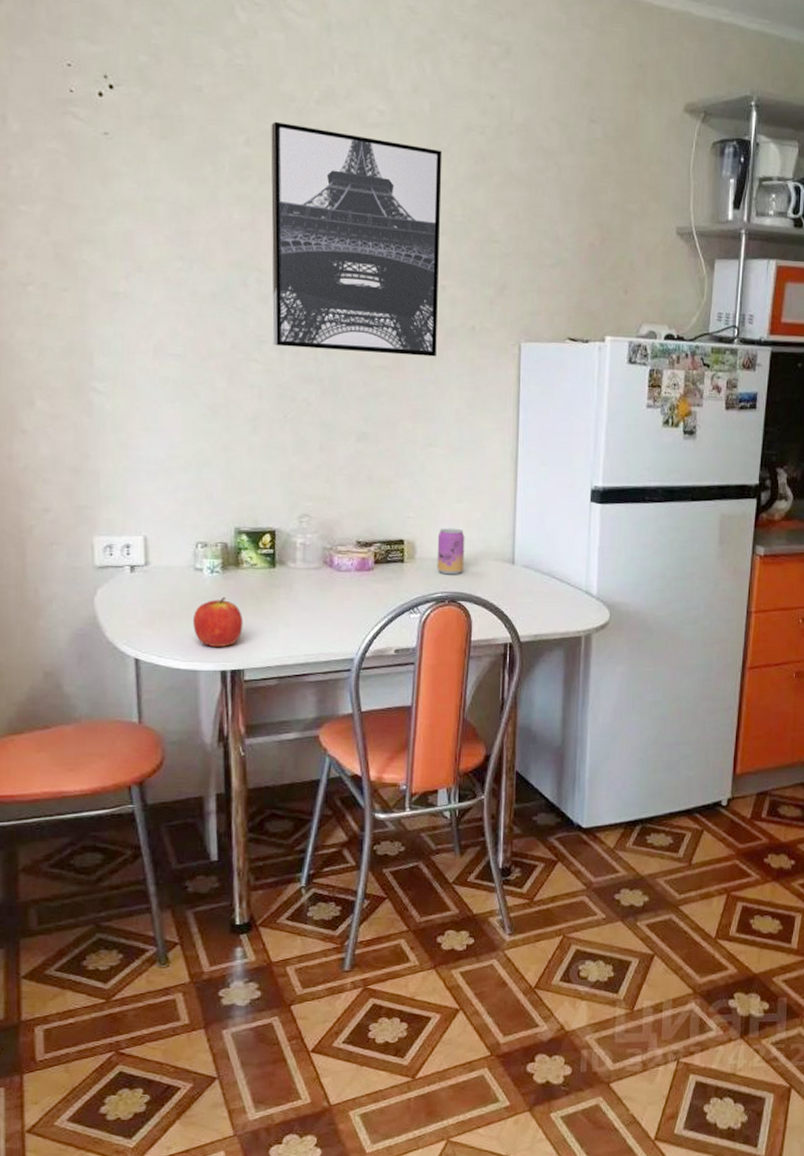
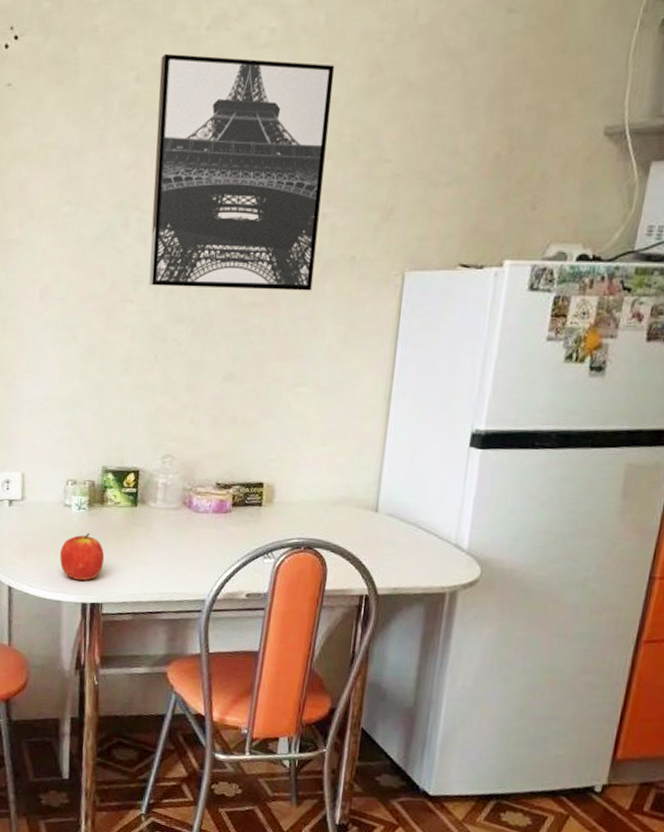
beverage can: present [437,528,465,575] -> none [295,471,327,521]

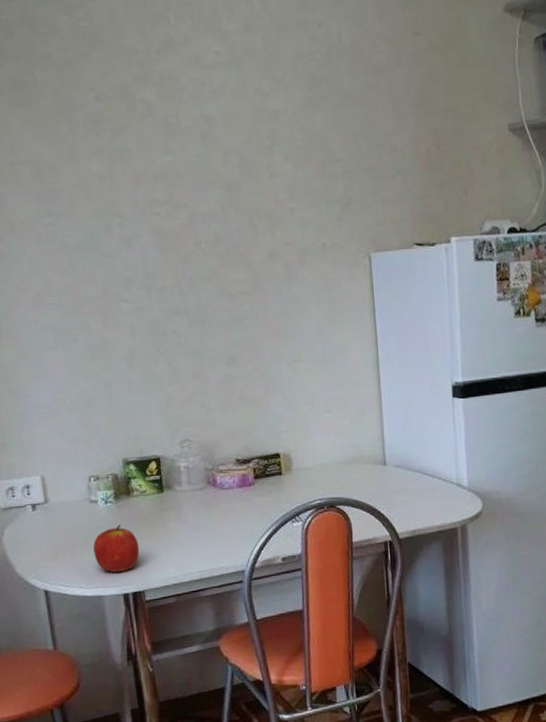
wall art: present [149,53,335,291] -> none [117,75,292,285]

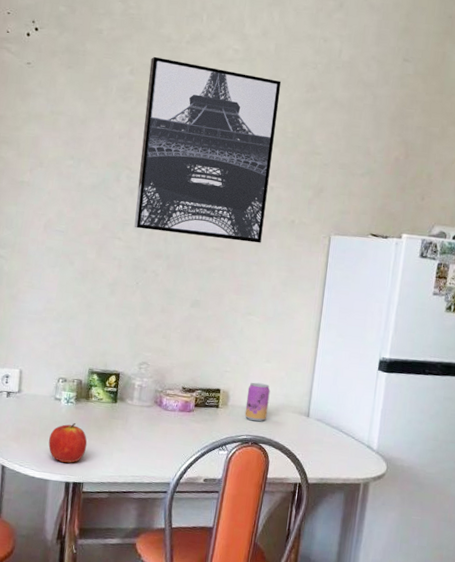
wall art: none [117,75,292,285] -> present [134,56,282,243]
beverage can: none [311,437,339,482] -> present [244,382,270,422]

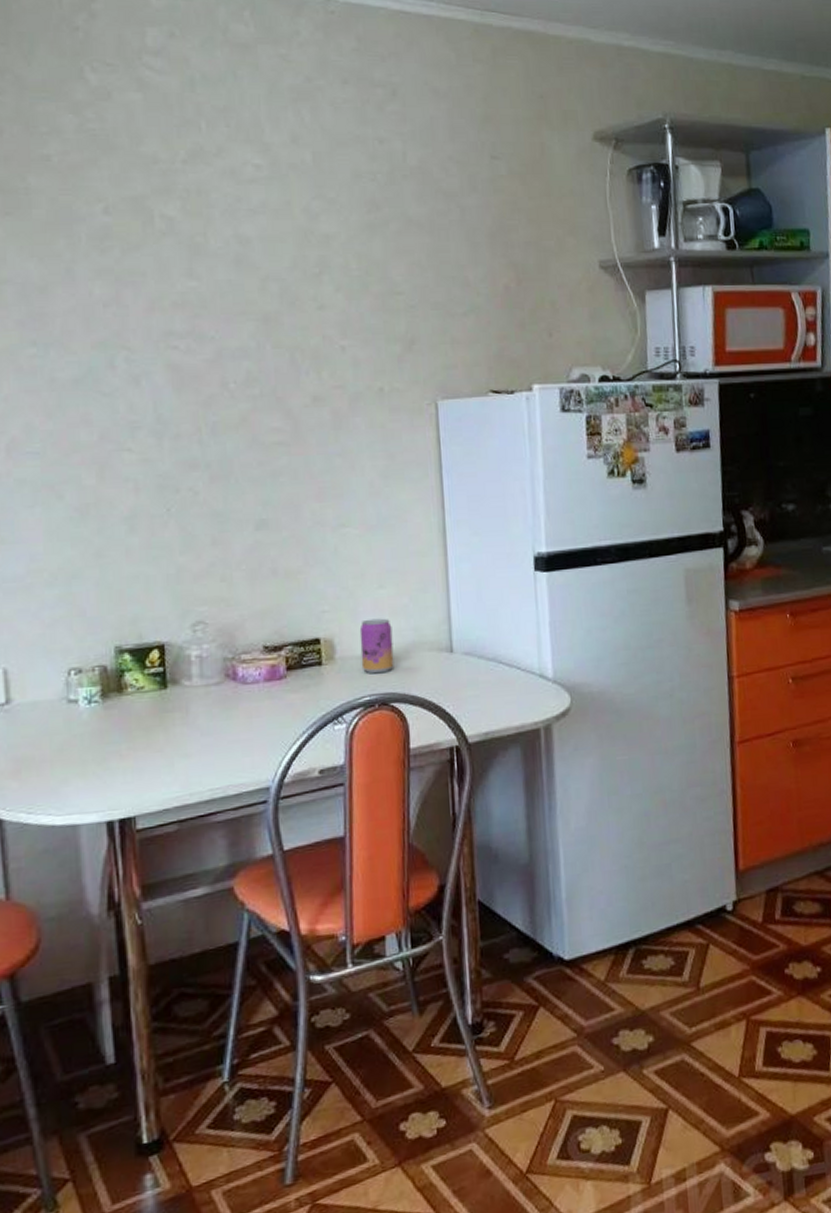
apple: present [48,423,88,463] -> none [69,731,132,794]
wall art: present [134,56,282,243] -> none [132,185,341,432]

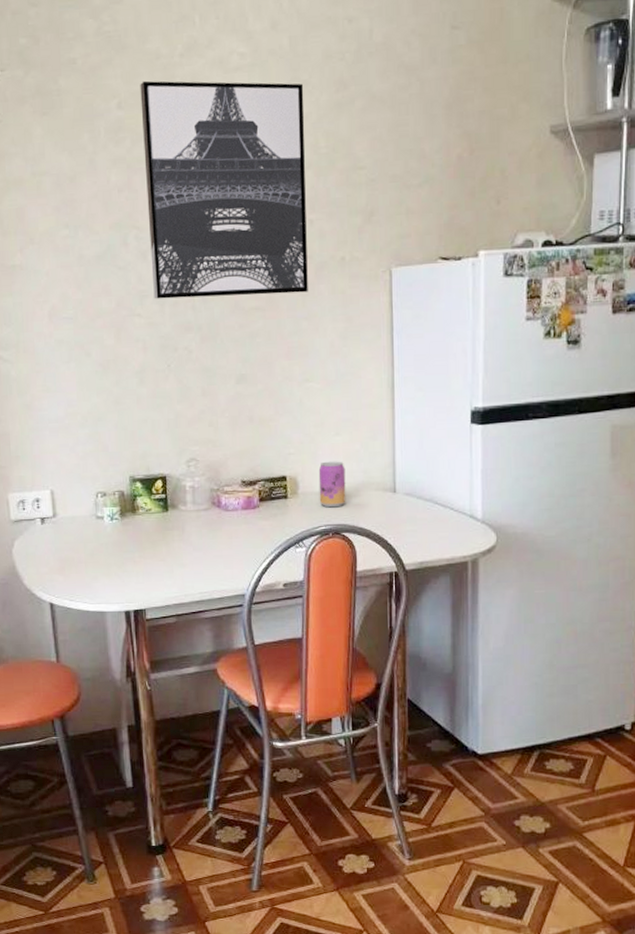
wall art: none [132,185,341,432] -> present [140,80,308,299]

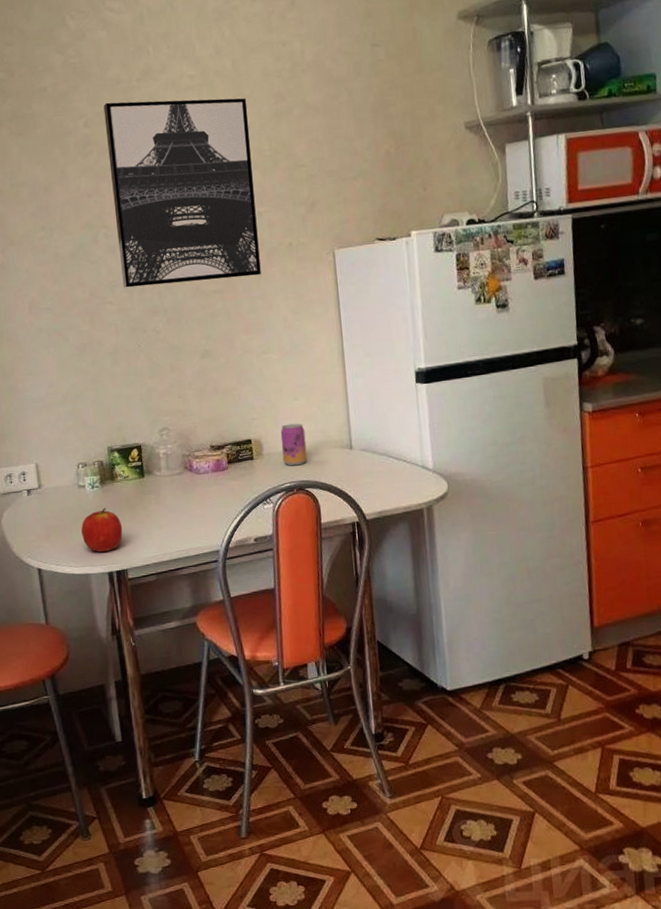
apple: none [98,542,143,589] -> present [81,508,123,552]

